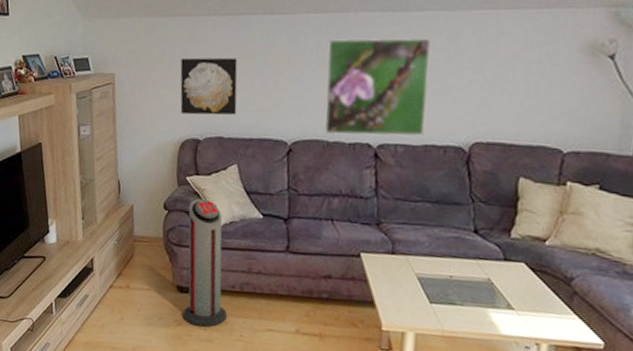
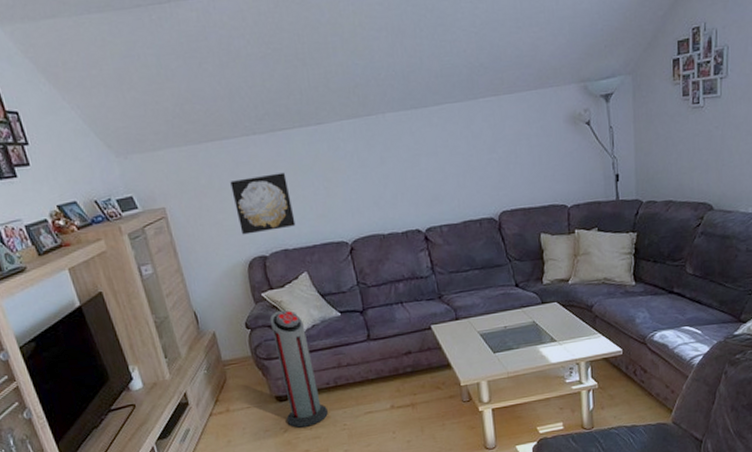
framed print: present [324,37,432,136] -> none [365,128,461,227]

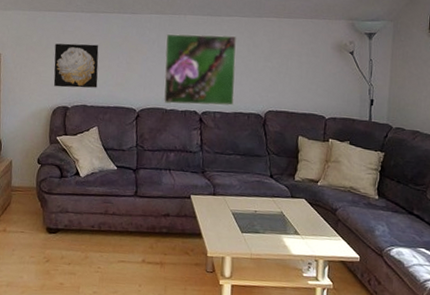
air purifier: present [269,310,328,428] -> none [50,154,87,262]
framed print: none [365,128,461,227] -> present [163,33,237,106]

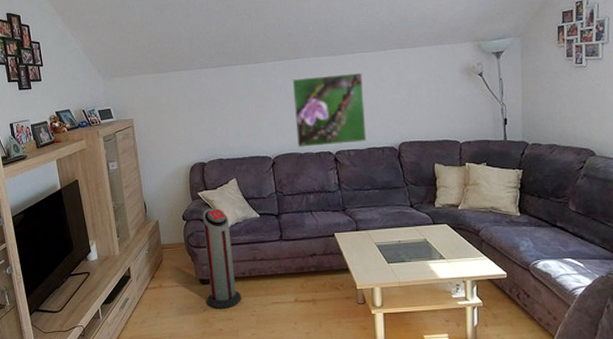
air purifier: none [50,154,87,262] -> present [202,208,241,309]
wall art: present [53,43,99,88] -> none [184,98,231,145]

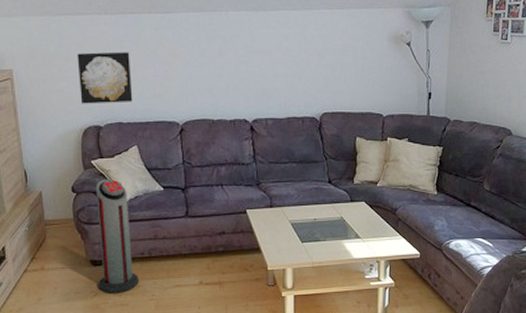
wall art: none [184,98,231,145] -> present [77,51,133,104]
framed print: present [292,72,367,147] -> none [207,32,287,113]

